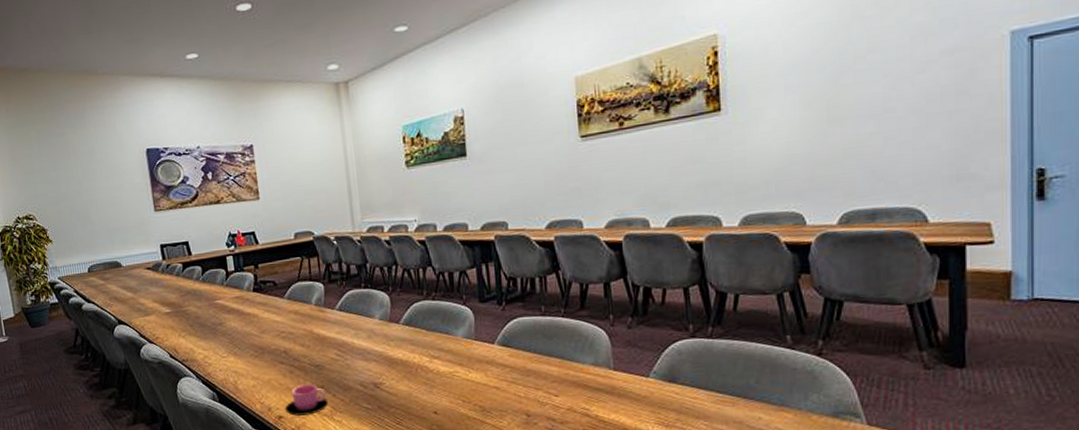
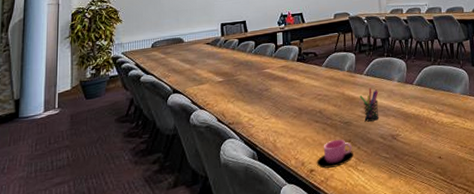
pen holder: none [332,326,358,366] -> present [360,88,380,122]

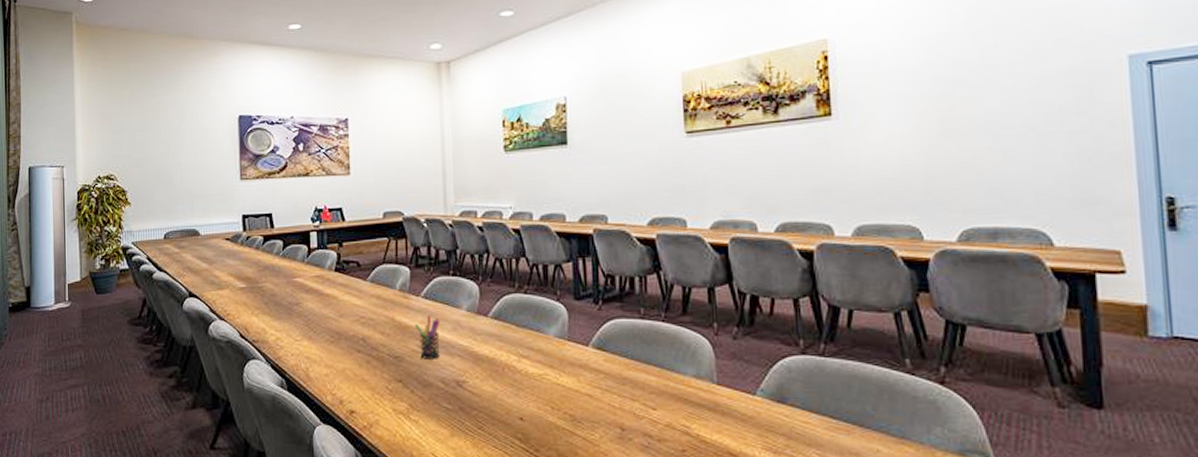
cup: present [316,139,354,169] -> none [357,377,405,412]

